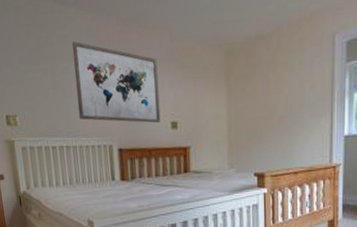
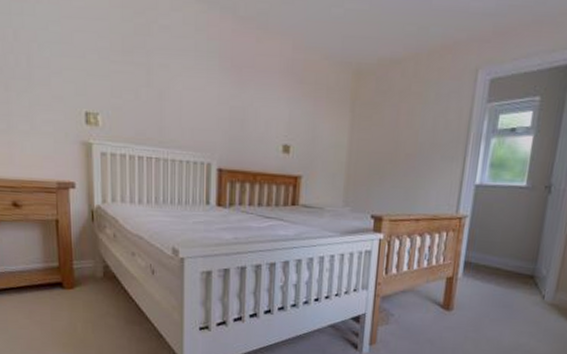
wall art: present [71,41,161,124] -> none [174,35,274,145]

